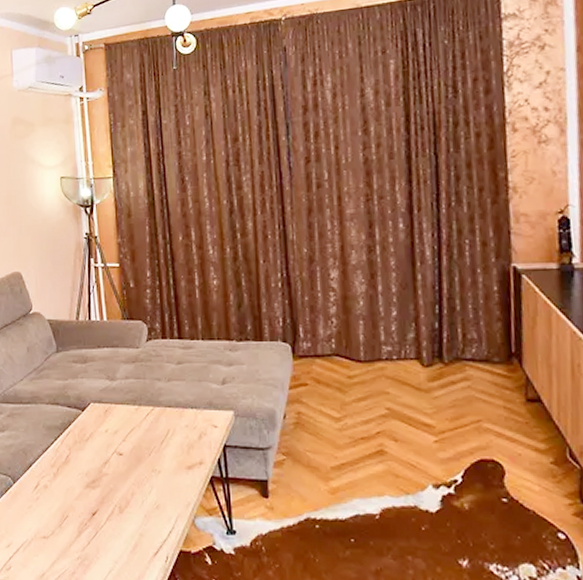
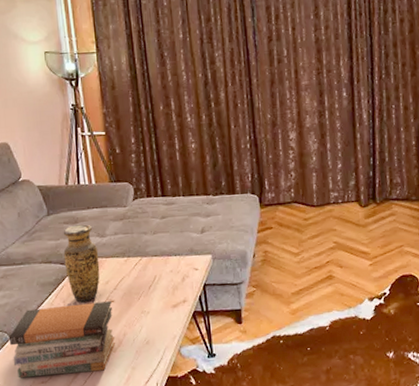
book stack: none [12,453,123,533] -> present [8,301,116,379]
vase: none [71,365,109,452] -> present [63,224,100,302]

